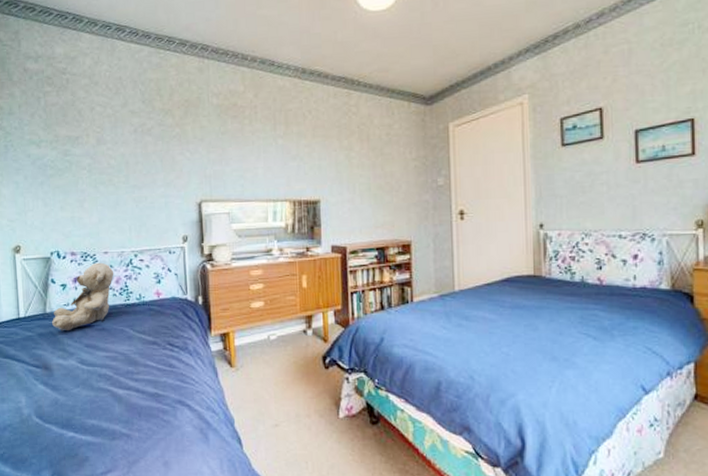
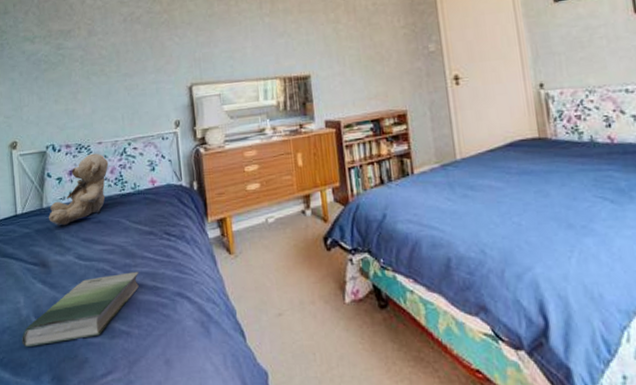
book: none [23,379,141,445] -> present [22,271,139,348]

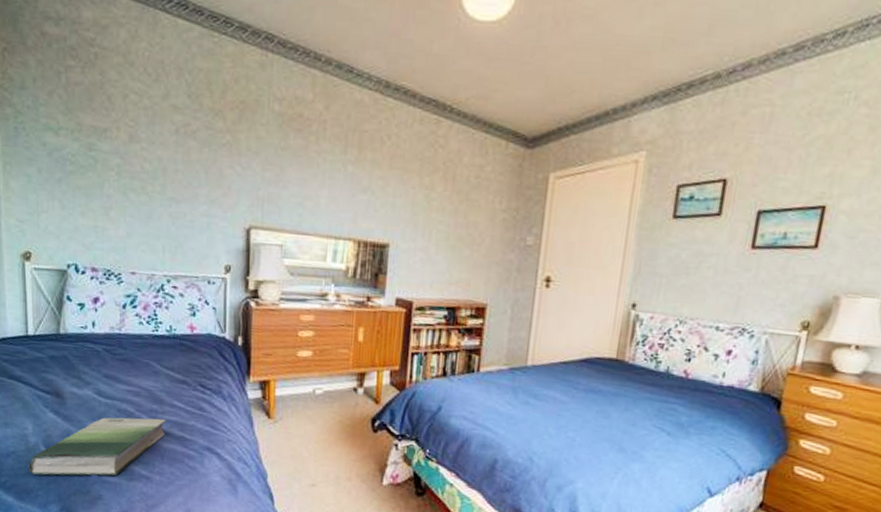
teddy bear: present [49,153,109,227] -> none [66,283,142,357]

